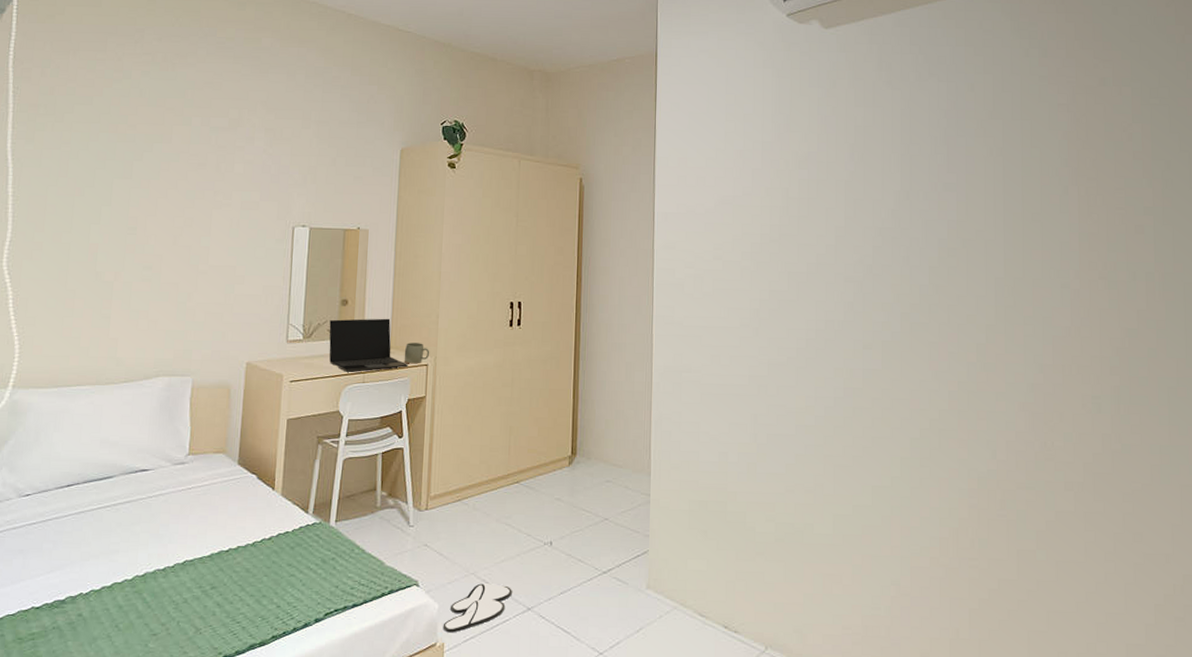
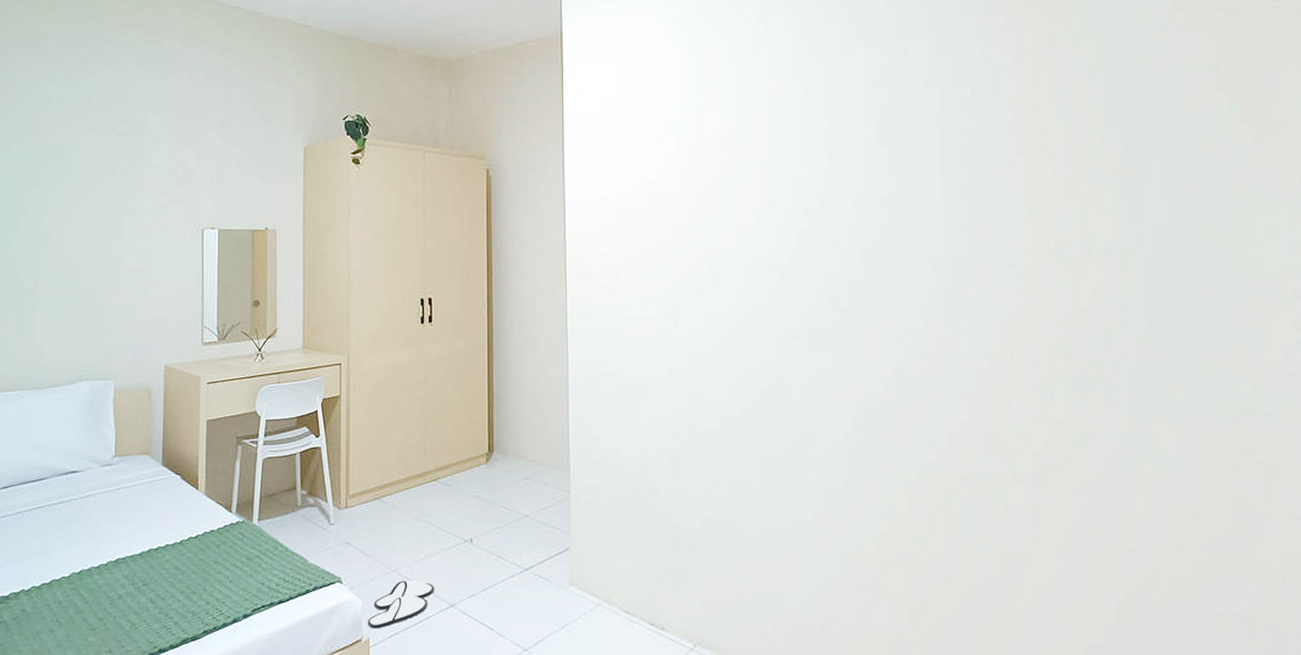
laptop: present [329,318,408,372] -> none [242,318,322,373]
mug: present [404,343,430,364] -> none [317,342,343,364]

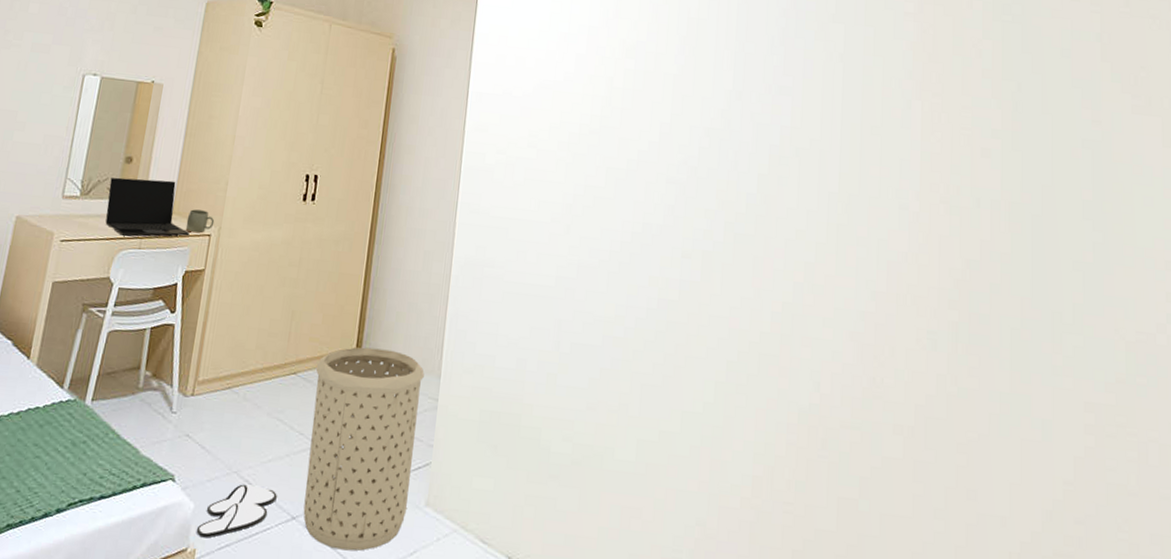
laptop: none [242,318,322,373] -> present [105,177,190,237]
mug: none [317,342,343,364] -> present [185,209,215,234]
laundry basket: none [454,451,554,630] -> present [303,347,424,551]

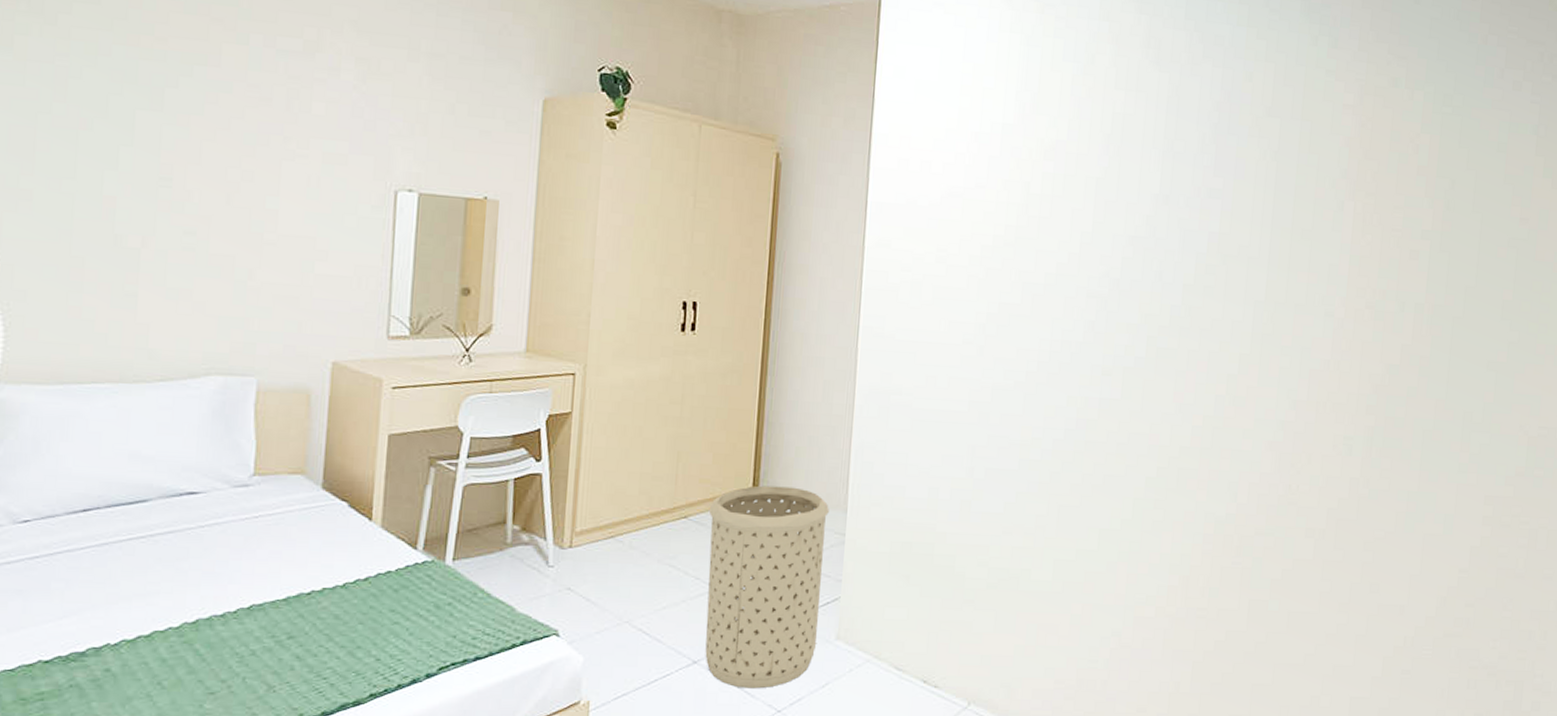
laptop: present [105,177,190,237] -> none [444,312,550,379]
mug: present [185,209,215,234] -> none [544,345,578,373]
slippers: present [196,484,277,538] -> none [588,633,675,689]

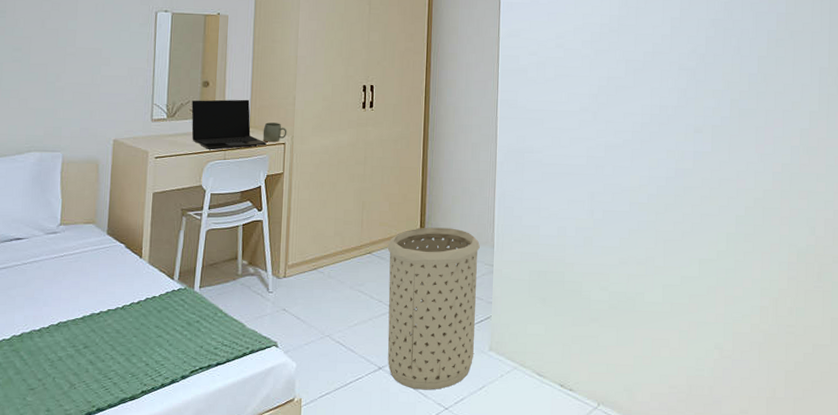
laptop: none [444,312,550,379] -> present [191,99,267,150]
mug: none [544,345,578,373] -> present [262,122,287,143]

